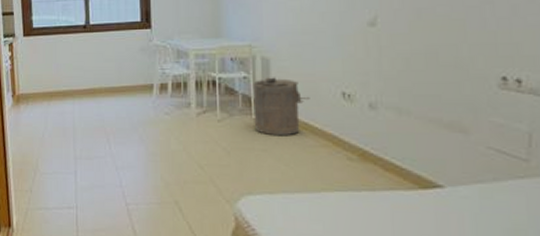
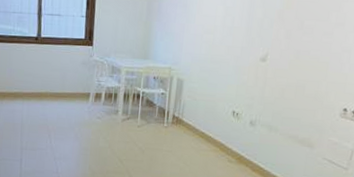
laundry hamper: present [253,77,310,136] -> none [165,95,209,142]

